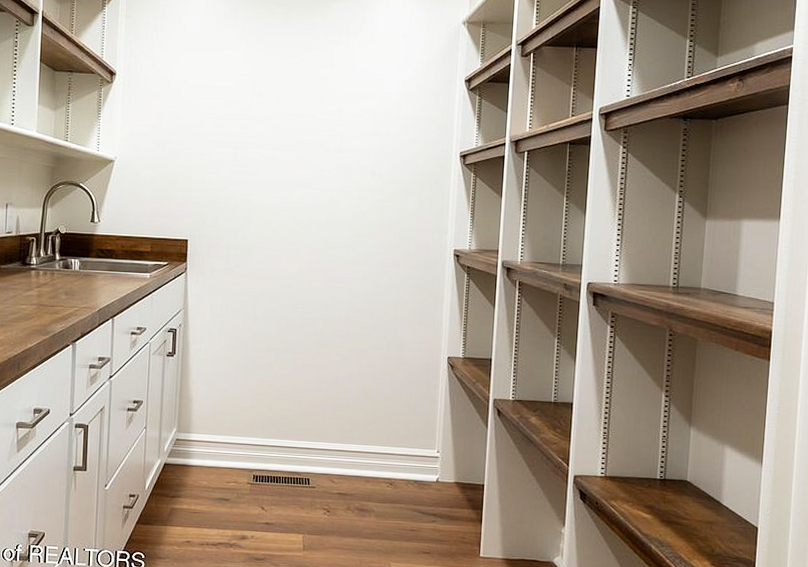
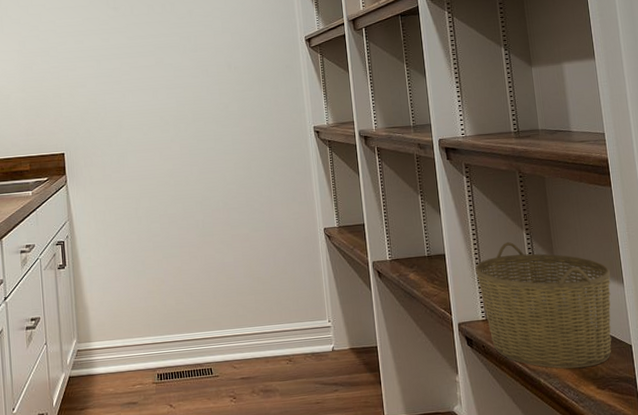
basket: none [603,400,751,542] -> present [475,241,612,369]

